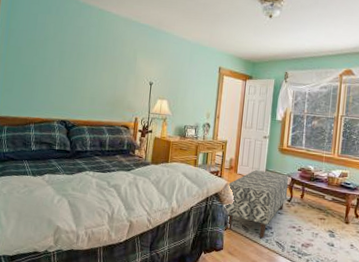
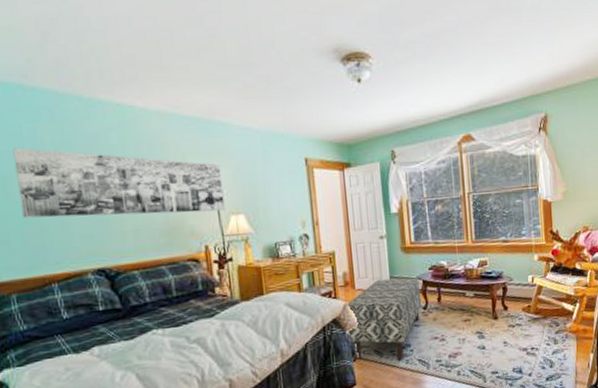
wall art: none [24,29,158,95] -> present [13,148,225,218]

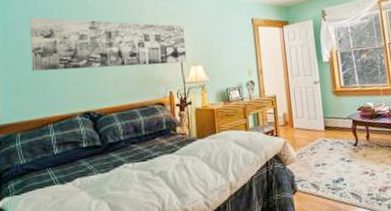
bench: present [346,278,422,360] -> none [286,118,353,193]

